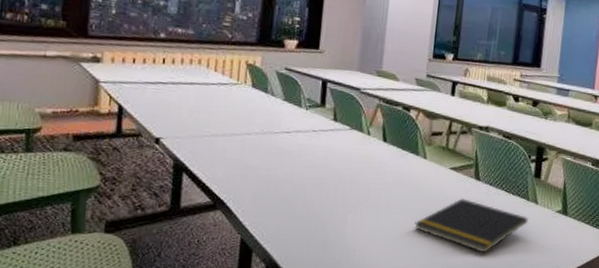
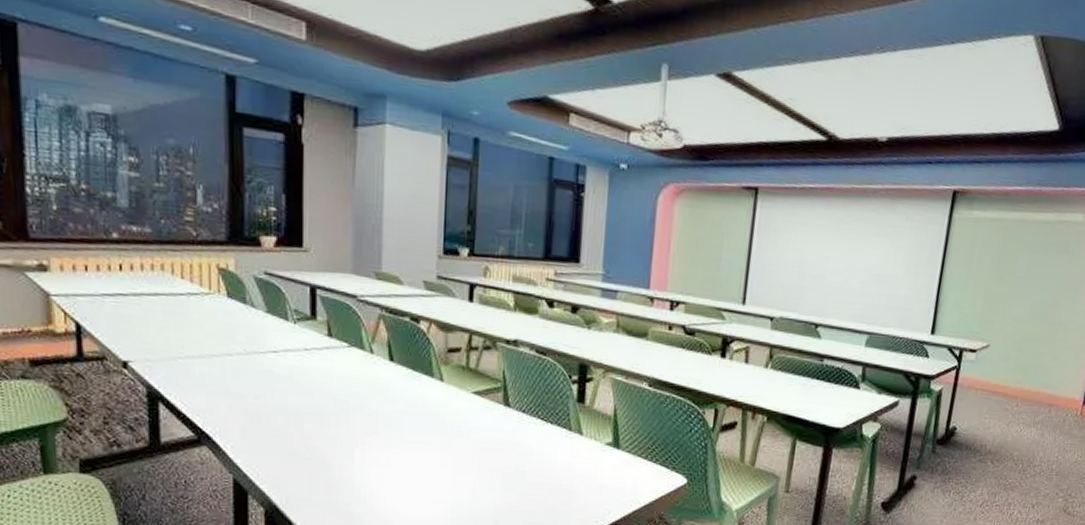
notepad: present [414,198,528,253] -> none [434,429,571,494]

